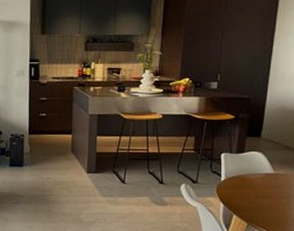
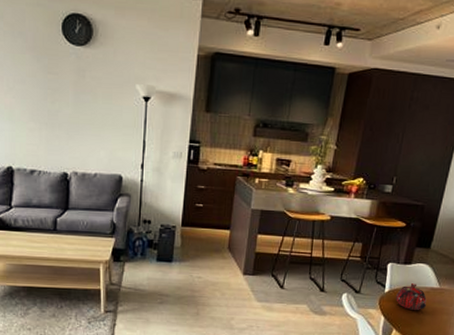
teapot: none [232,170,264,196] -> present [395,282,427,310]

